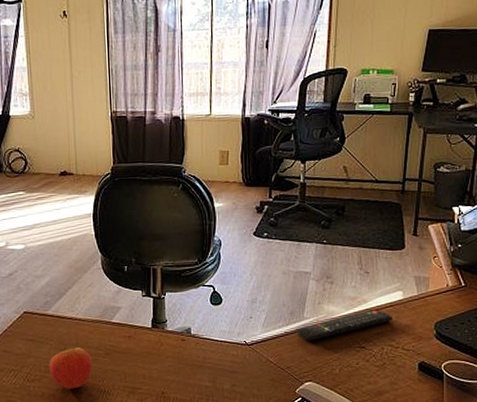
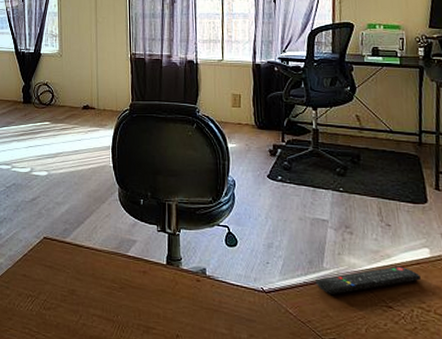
apple: present [49,347,93,389] -> none [65,276,107,322]

